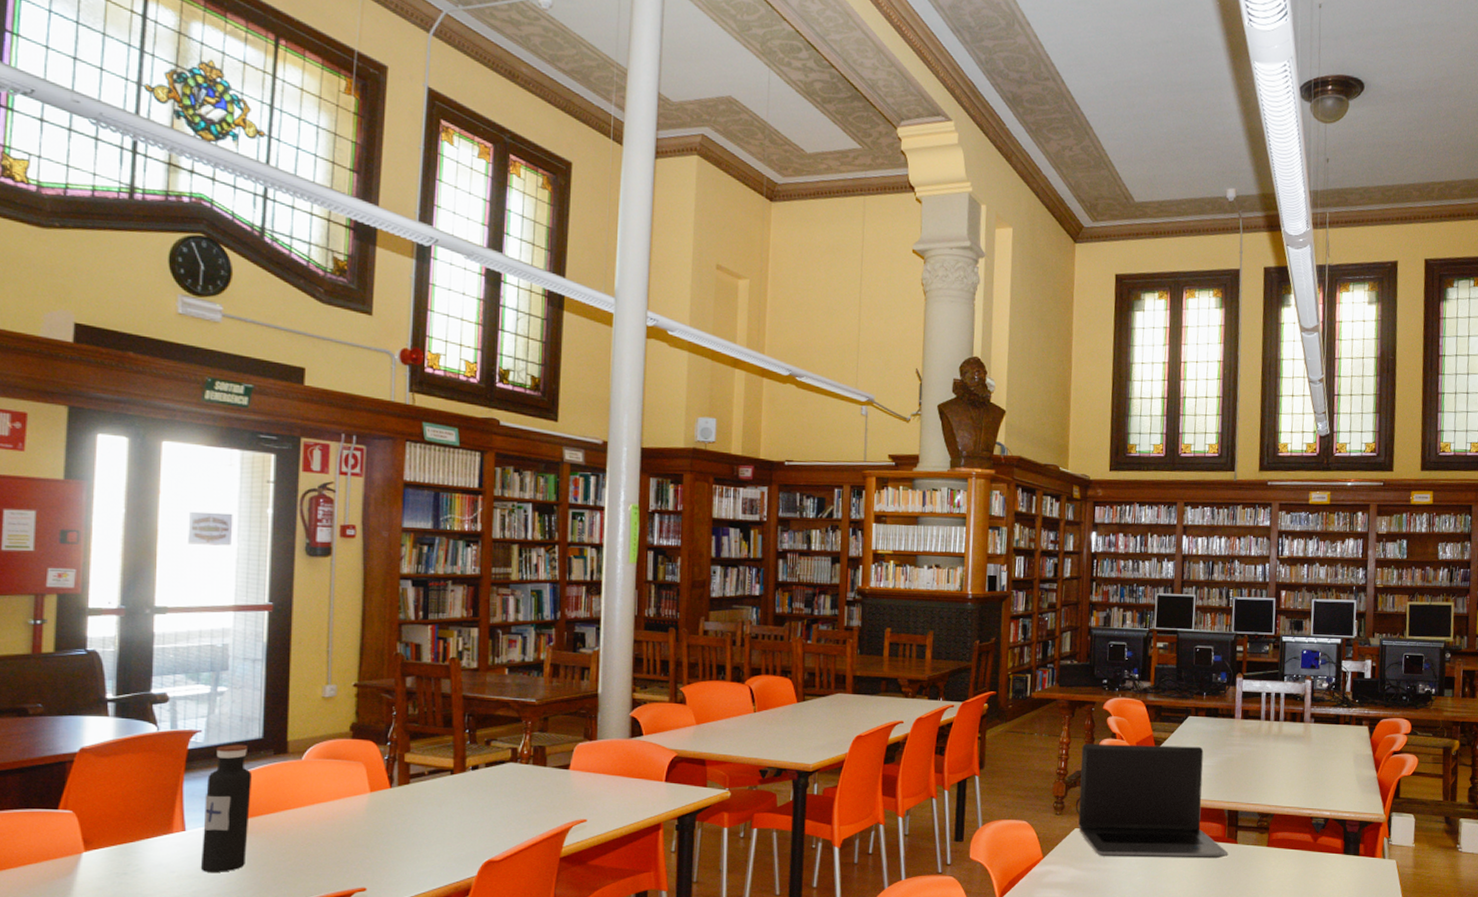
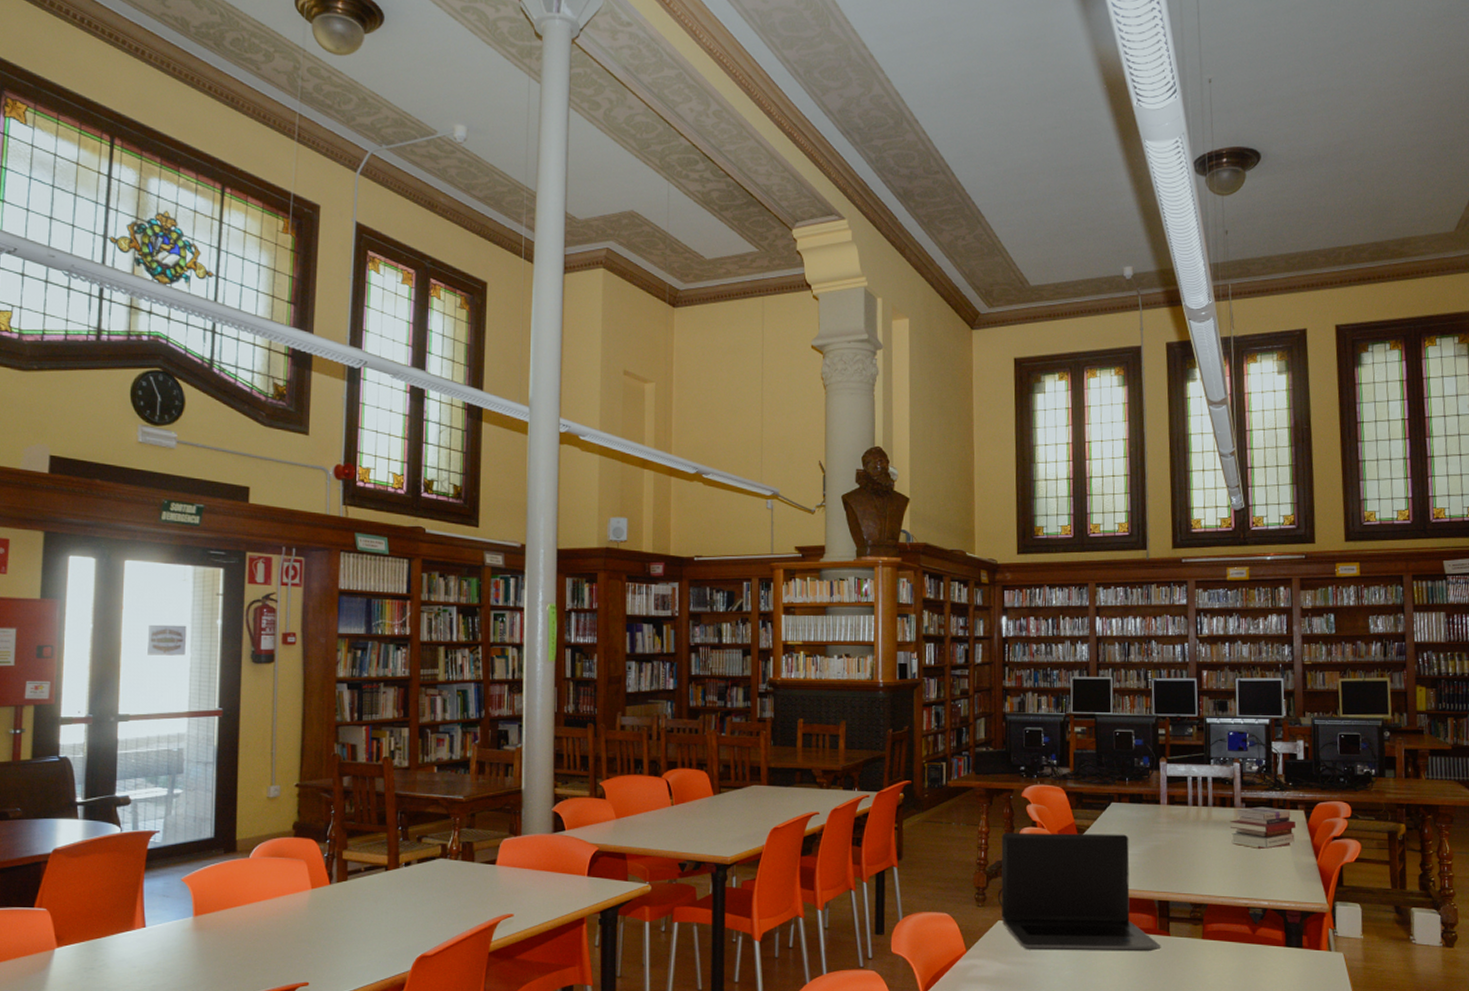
water bottle: present [200,744,253,872] -> none [159,844,205,967]
books: none [1299,722,1360,762] -> present [1230,806,1297,849]

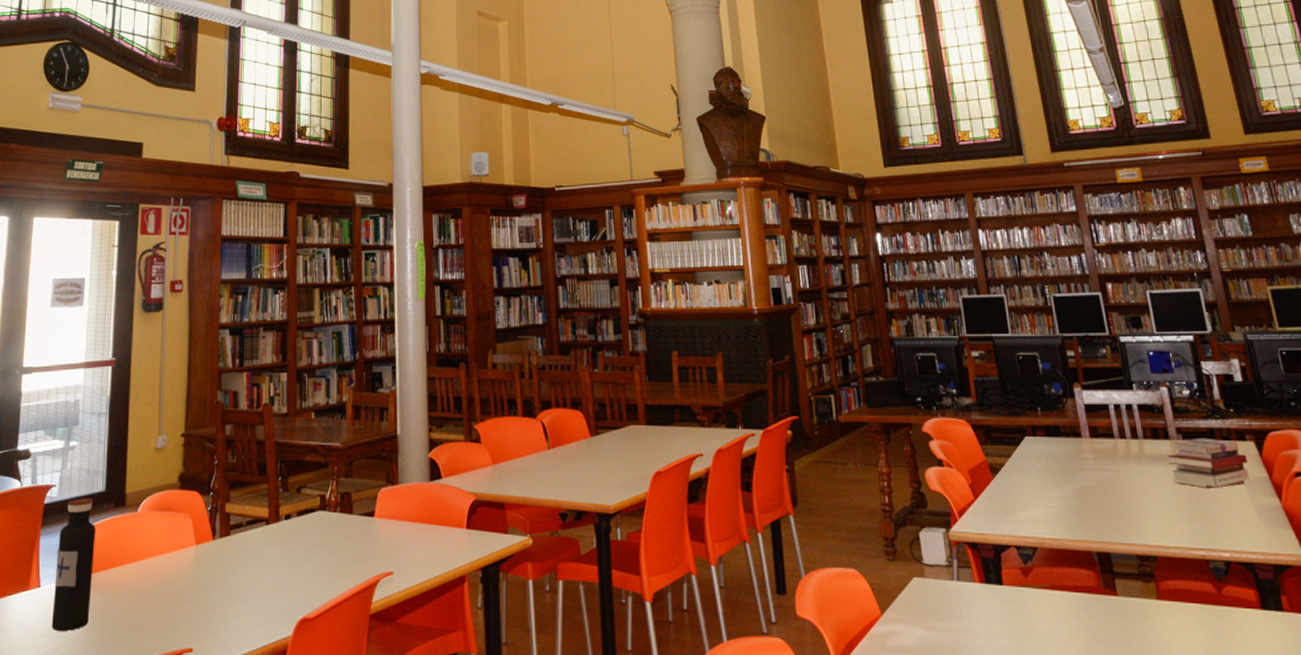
water bottle: none [159,844,205,967] -> present [51,498,97,631]
laptop computer: present [1001,832,1161,952] -> none [905,473,1110,616]

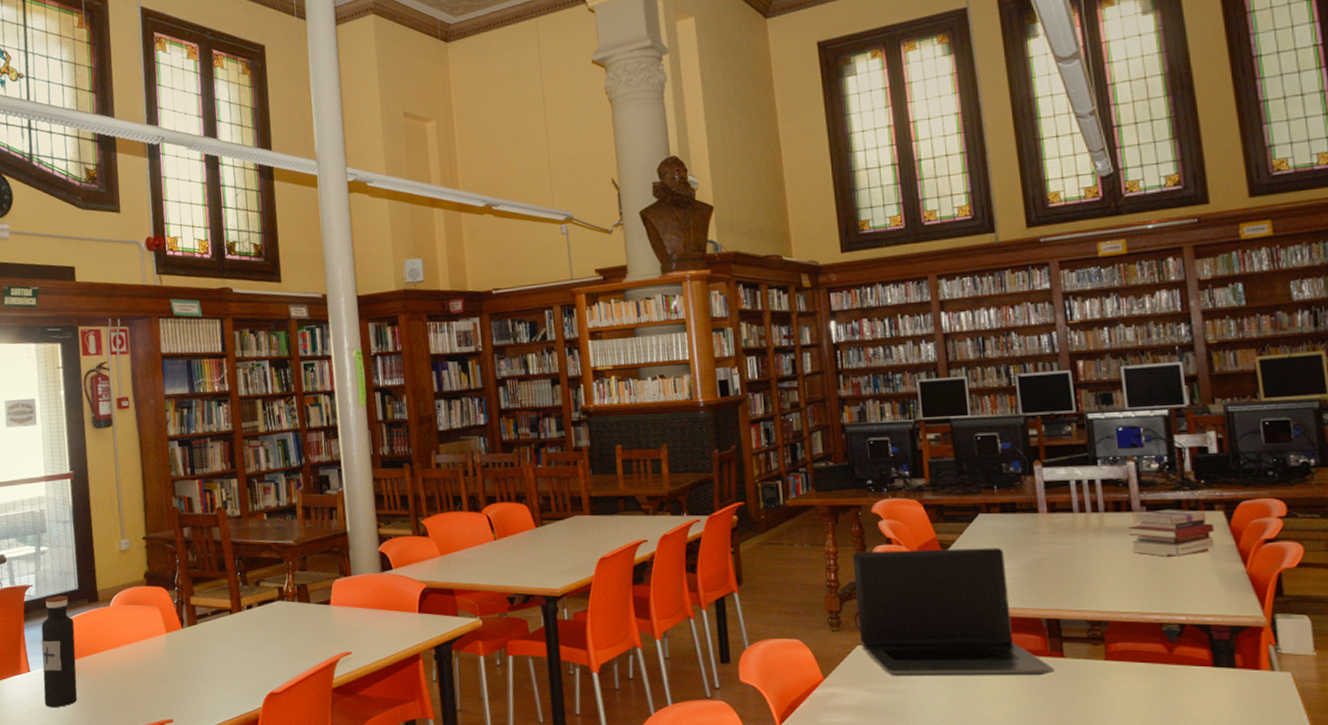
laptop computer: none [905,473,1110,616] -> present [852,547,1055,677]

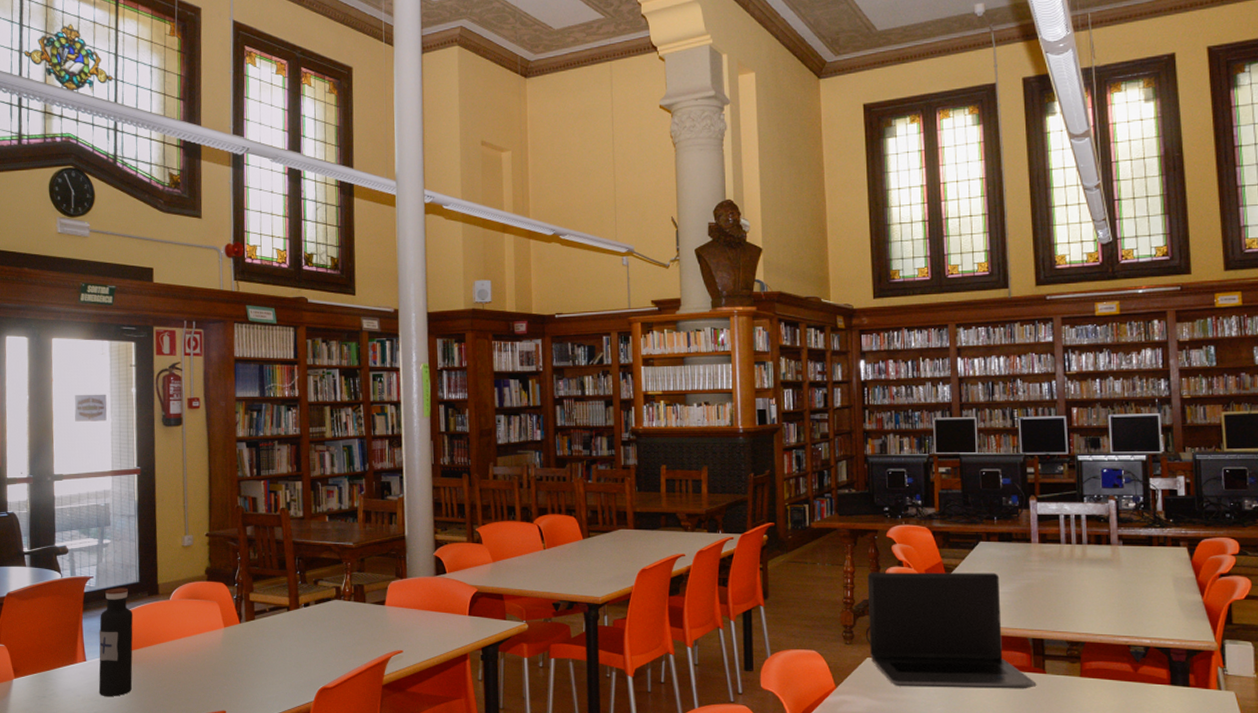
books: present [1128,509,1215,557] -> none [1106,544,1179,586]

